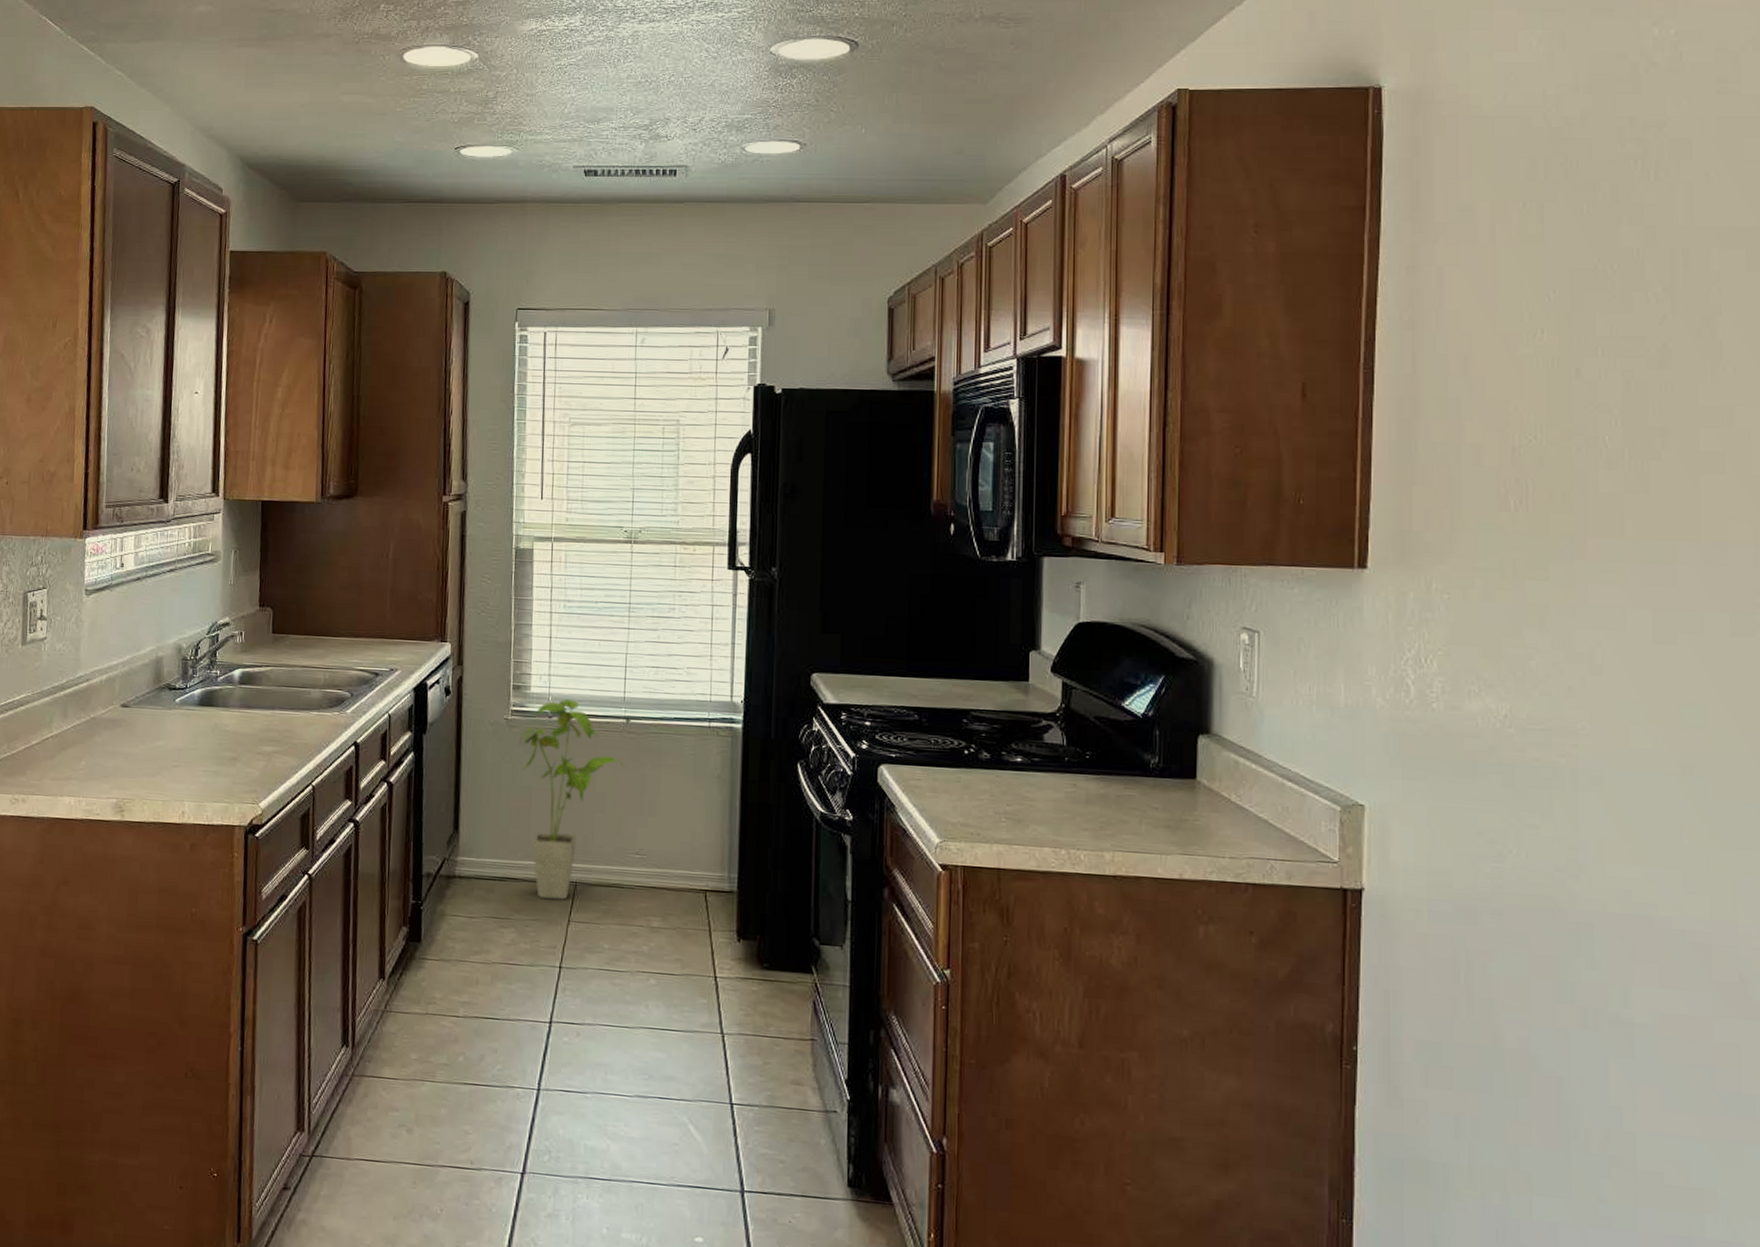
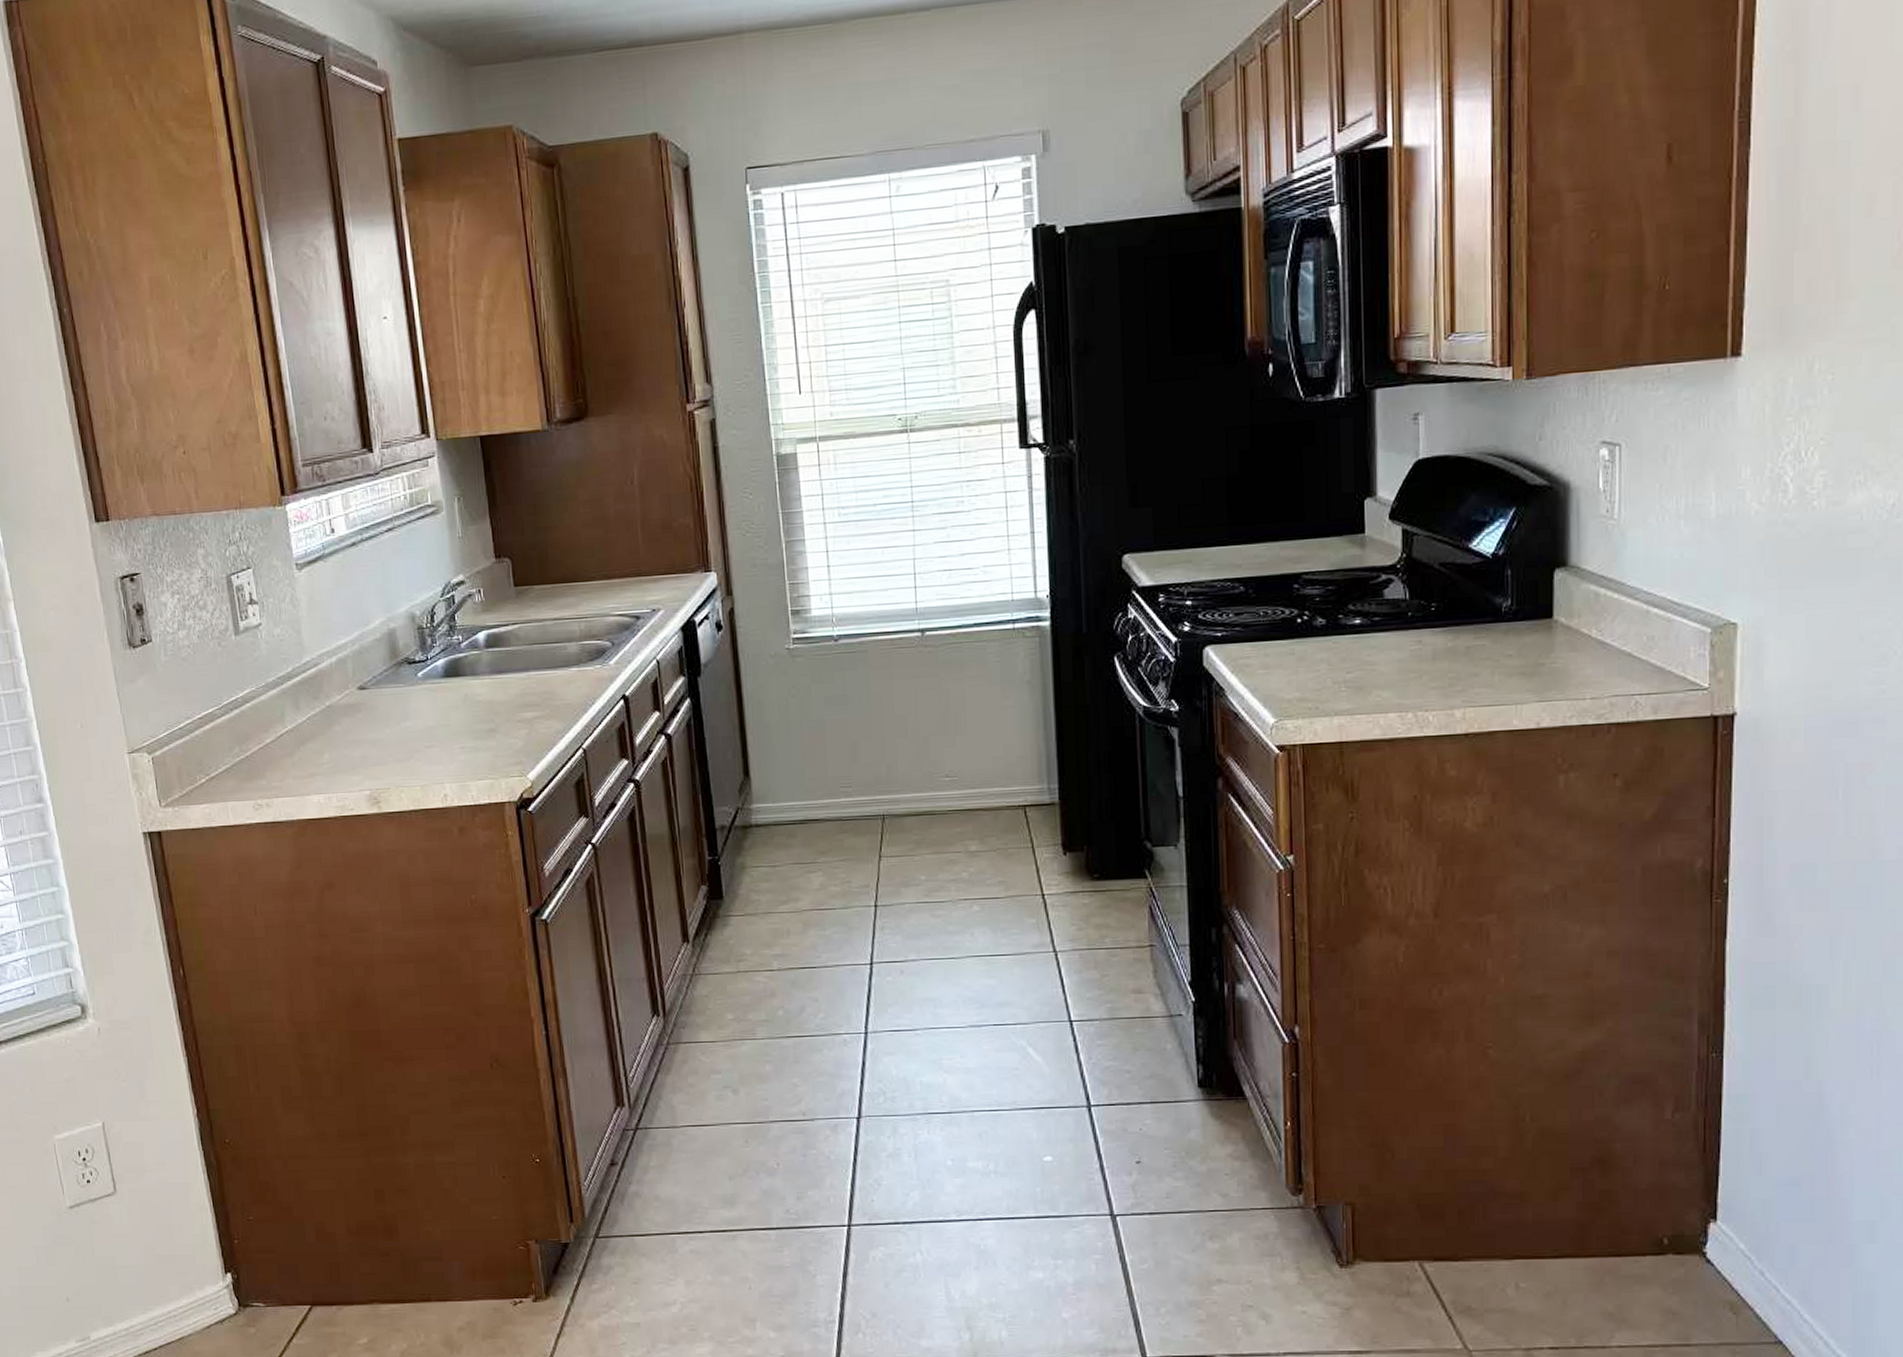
house plant: present [520,698,625,900] -> none [805,617,924,838]

